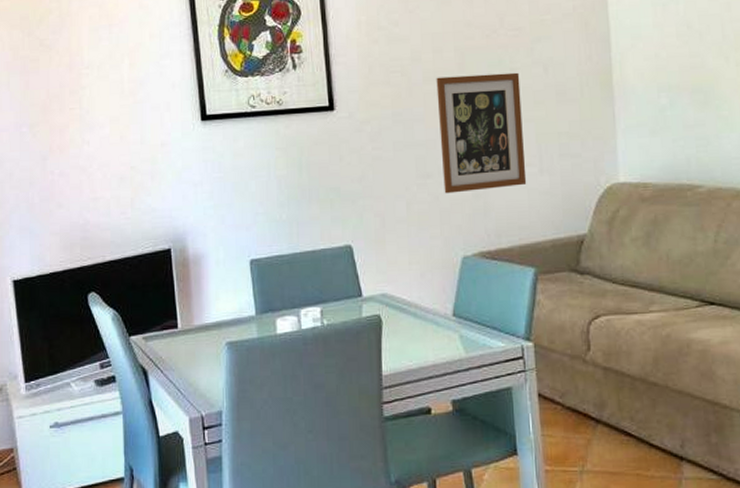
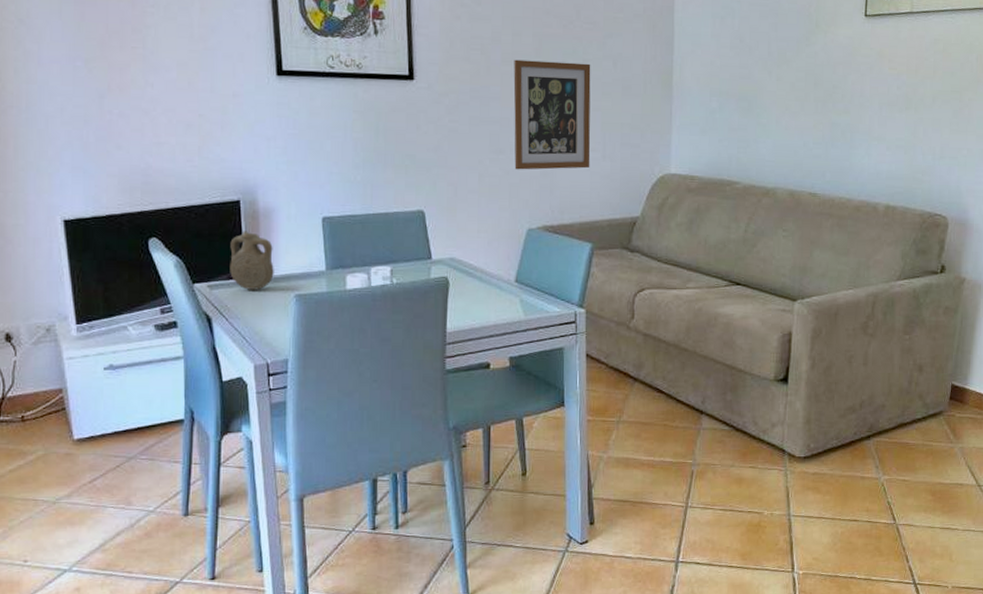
pilgrim flask: none [163,279,205,340] -> present [230,231,274,290]

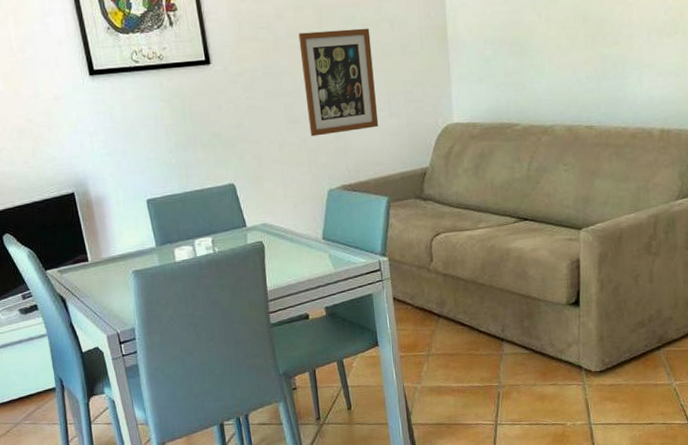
pilgrim flask: present [230,231,274,290] -> none [71,219,113,271]

